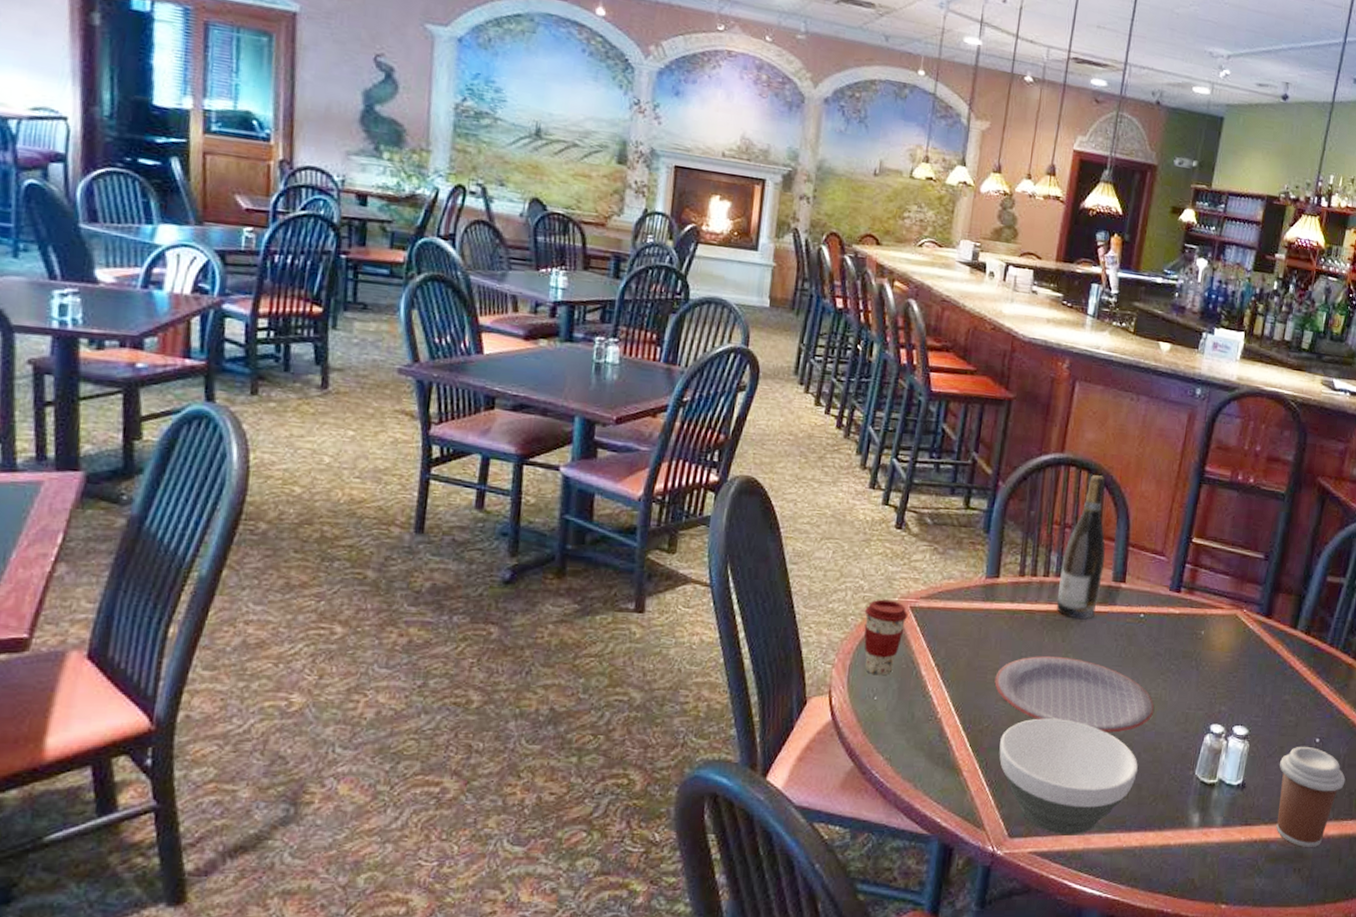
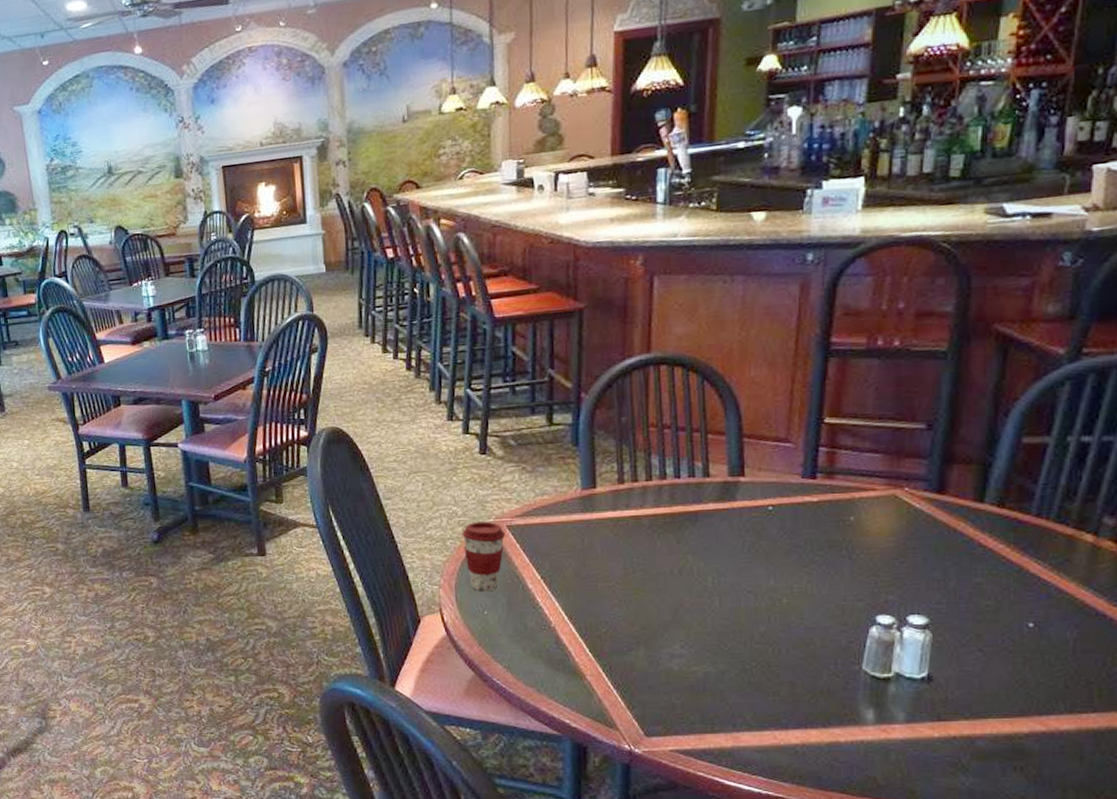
plate: present [994,656,1154,733] -> none [607,559,799,631]
bowl: present [999,718,1138,834] -> none [622,620,787,733]
wine bottle: present [1057,475,1106,619] -> none [665,369,716,519]
coffee cup: present [1276,746,1346,847] -> none [977,632,1079,743]

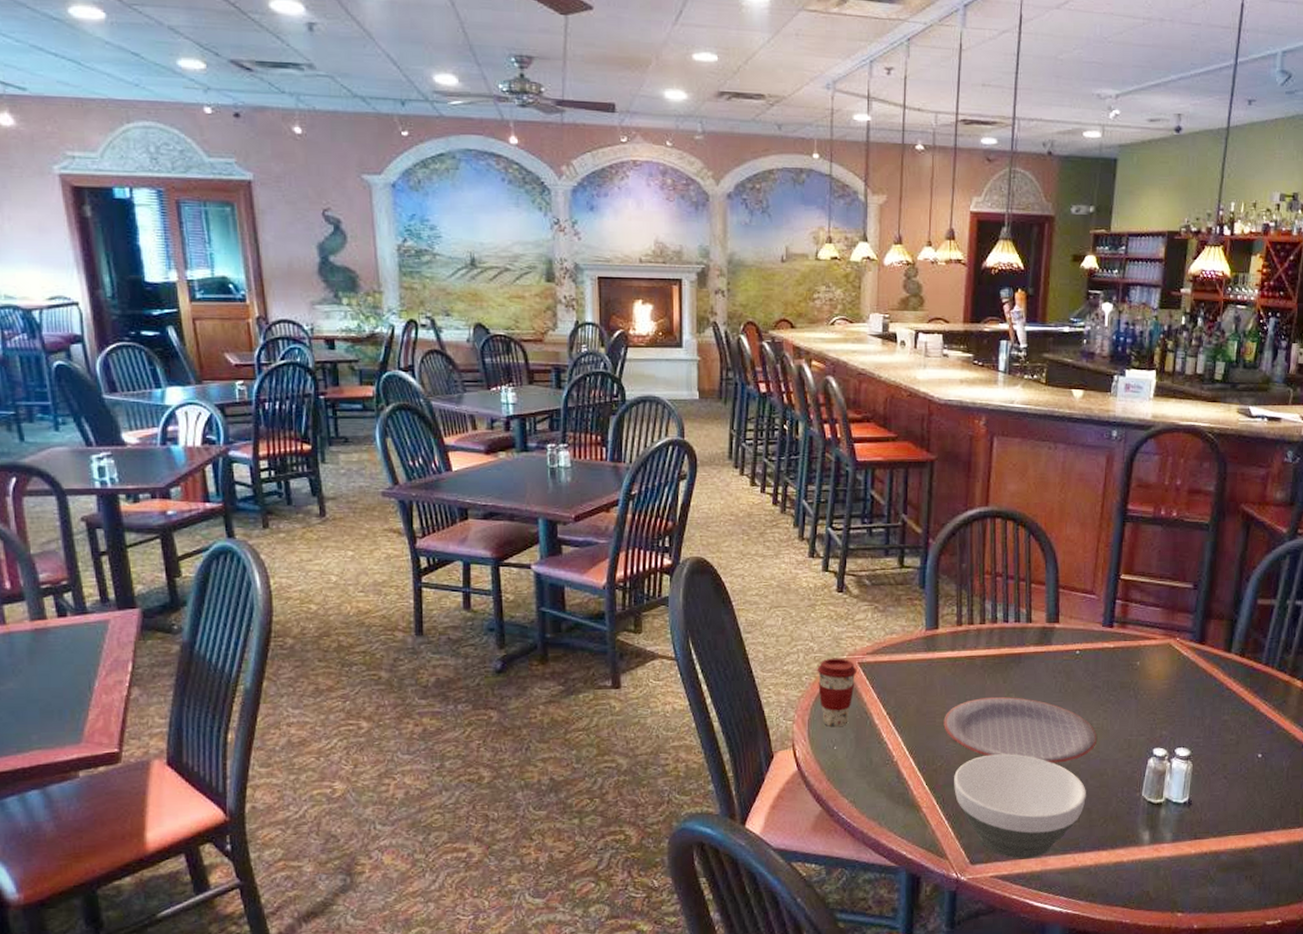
plate: none [607,559,799,631] -> present [943,697,1097,763]
bowl: none [622,620,787,733] -> present [954,754,1086,858]

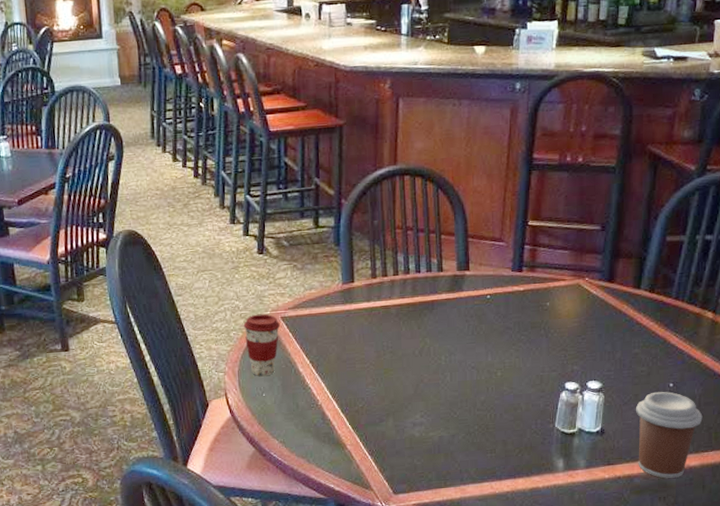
plate: present [943,697,1097,763] -> none [363,341,509,401]
bowl: present [954,754,1086,858] -> none [375,393,501,488]
coffee cup: none [1223,762,1290,856] -> present [635,391,703,478]

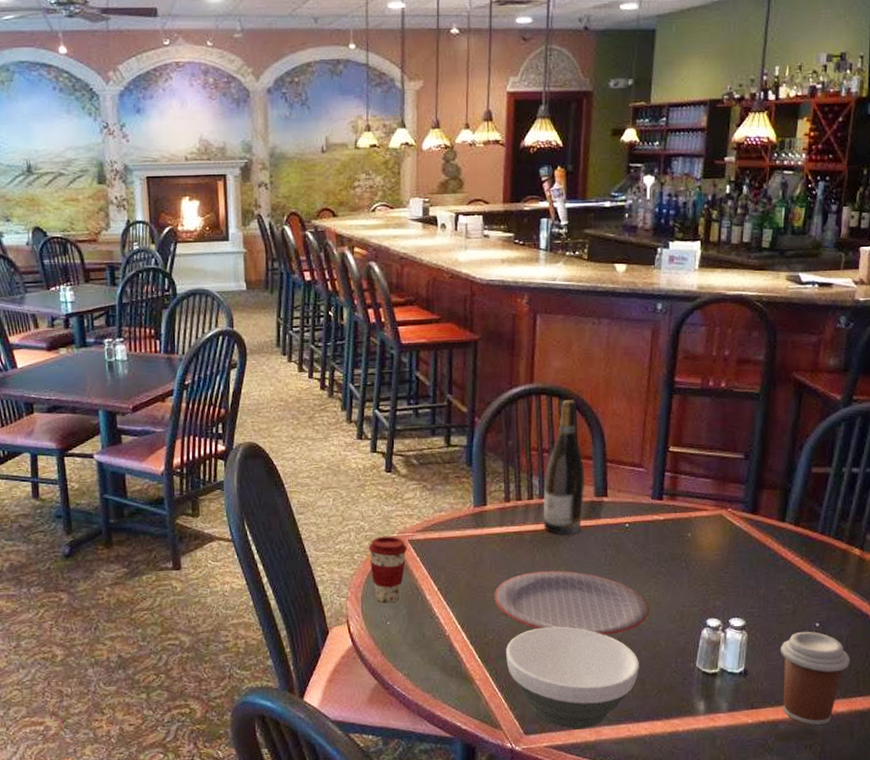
plate: none [363,341,509,401] -> present [494,571,648,635]
bowl: none [375,393,501,488] -> present [506,626,639,729]
wine bottle: none [408,179,448,307] -> present [544,400,585,534]

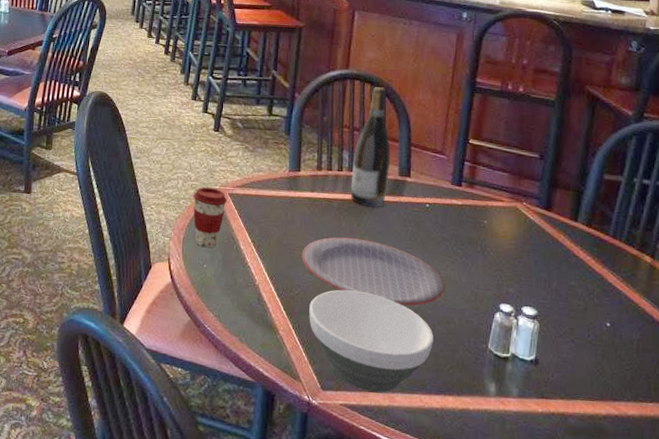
coffee cup: present [780,631,850,725] -> none [571,329,641,425]

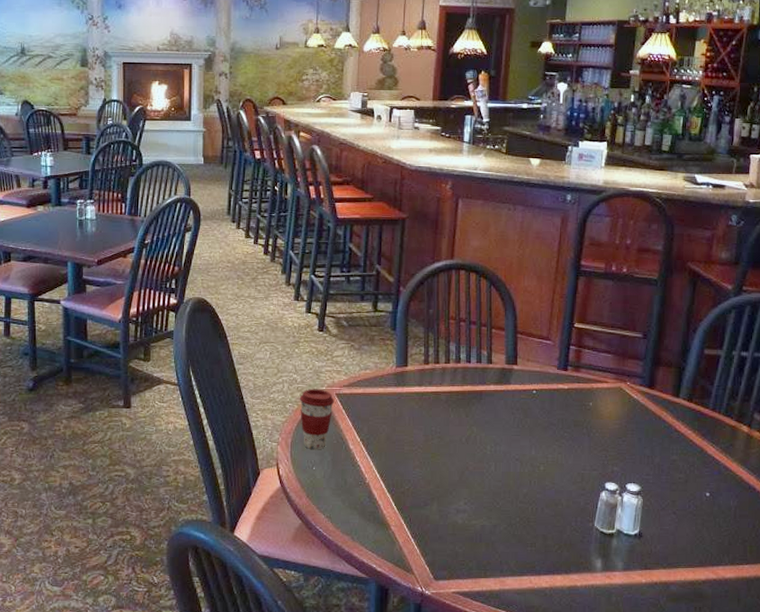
plate: present [301,237,444,306] -> none [411,430,552,492]
bowl: present [309,289,434,393] -> none [420,481,542,577]
wine bottle: present [351,87,391,207] -> none [459,276,498,397]

